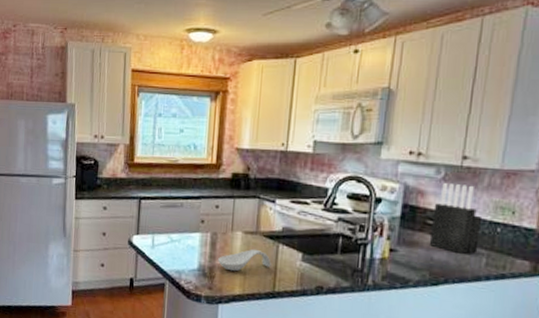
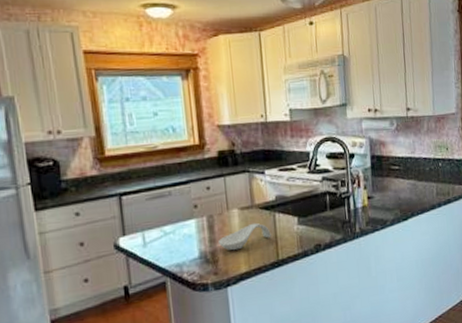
knife block: present [429,182,483,254] -> none [393,131,430,190]

